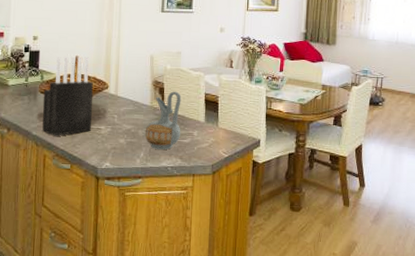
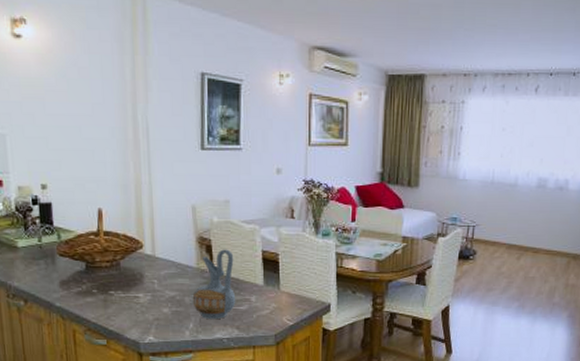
knife block: present [42,56,93,136] -> none [62,209,128,307]

